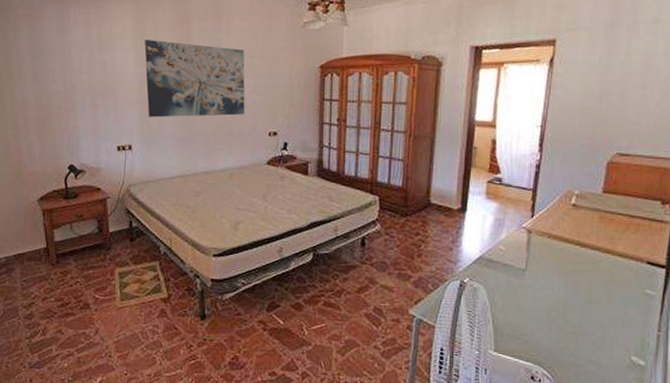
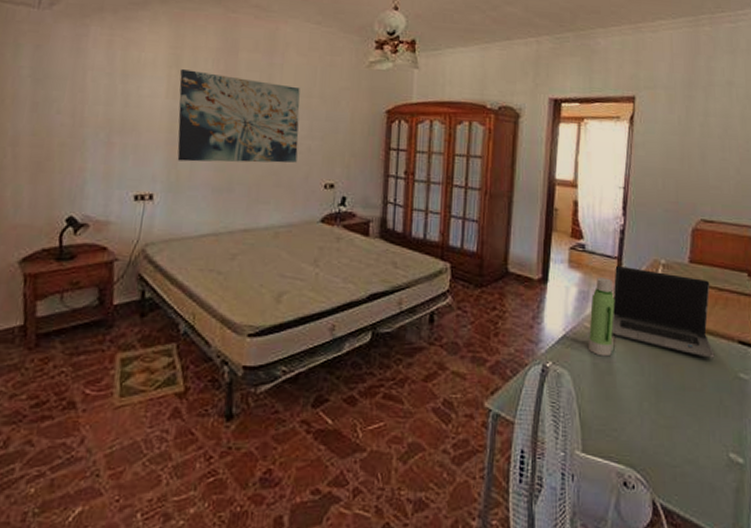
water bottle: none [502,207,529,275] -> present [588,277,615,357]
laptop computer: none [525,196,623,277] -> present [612,265,715,358]

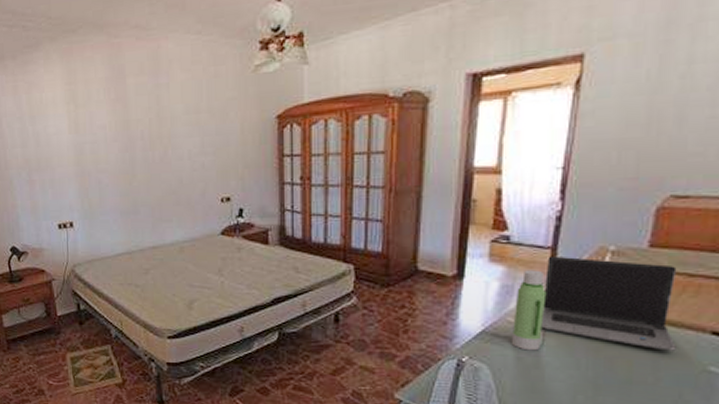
wall art: present [177,69,300,163] -> none [78,103,193,190]

